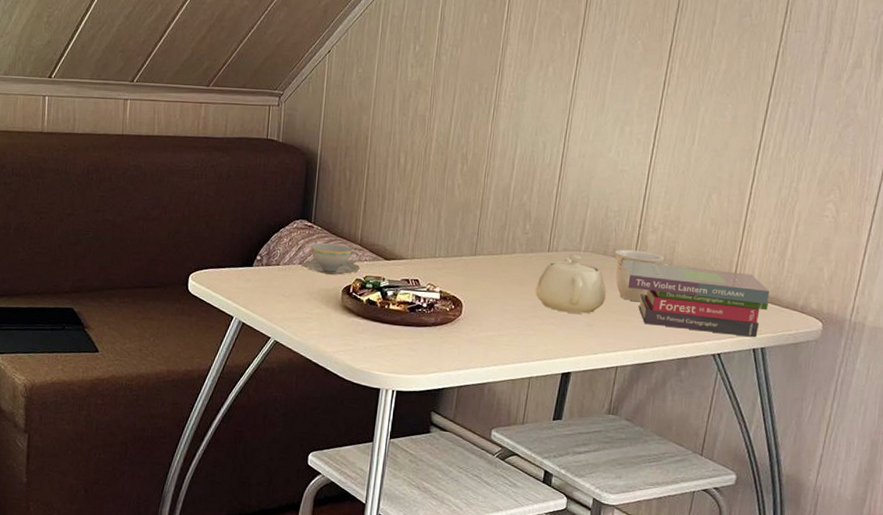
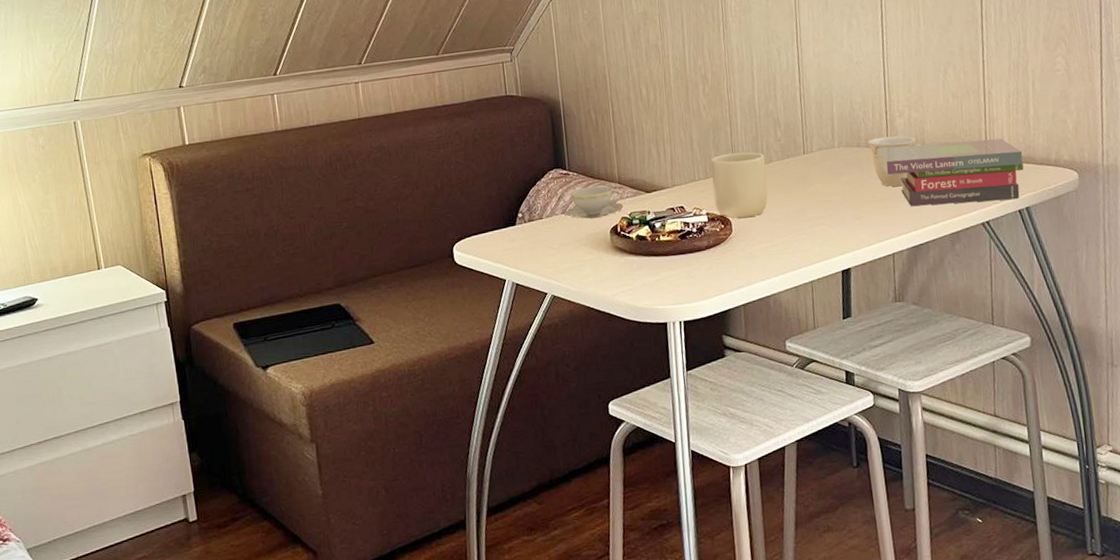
mug: none [449,236,509,303] -> present [710,152,768,218]
teapot: present [535,255,606,314] -> none [798,152,869,211]

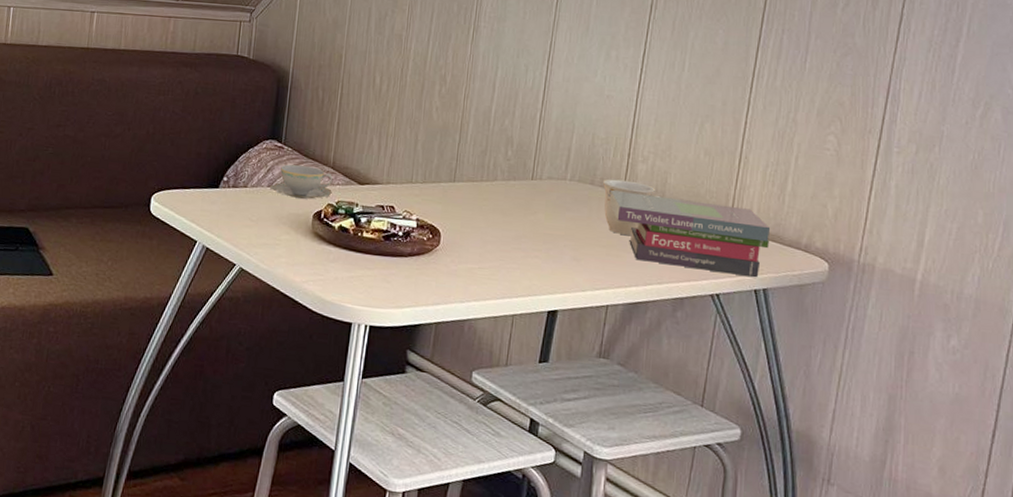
mug: present [710,152,768,218] -> none [427,161,490,233]

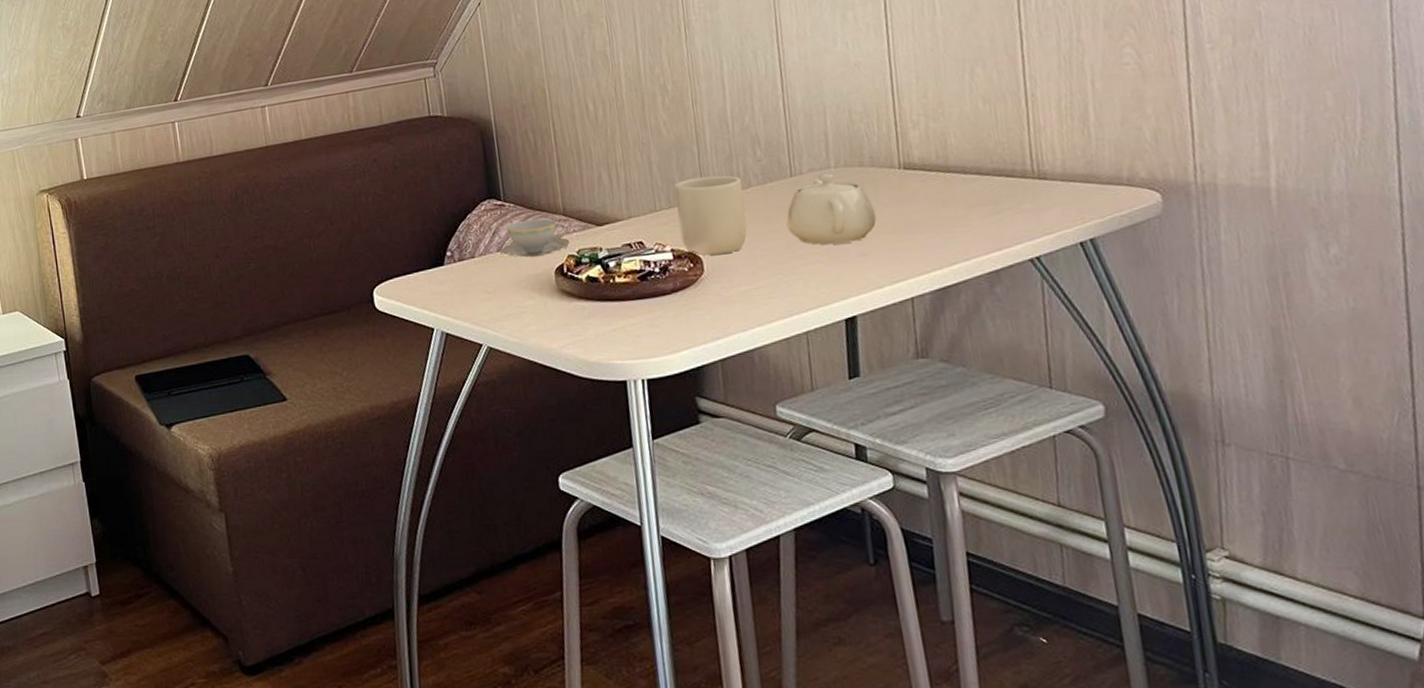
mug: none [427,161,490,233] -> present [674,175,747,256]
teapot: none [518,184,594,248] -> present [785,173,877,246]
teacup: present [602,179,661,235] -> none [872,151,945,215]
books: present [609,190,771,278] -> none [883,152,1085,239]

